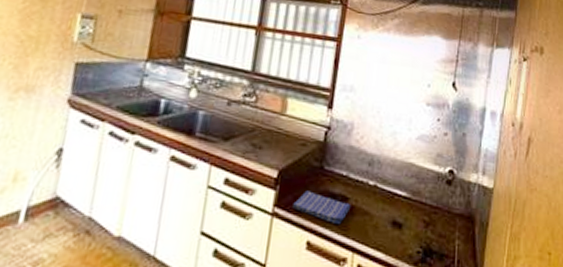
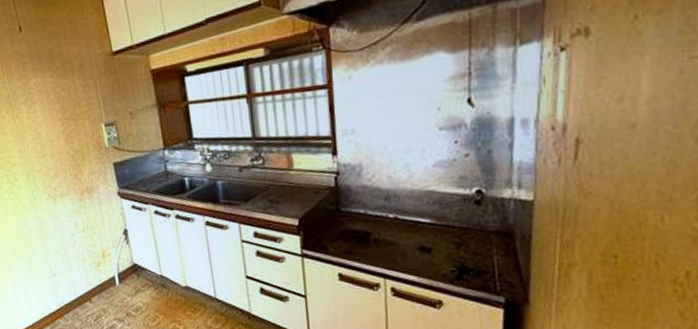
dish towel: present [293,190,351,225] -> none [319,231,375,257]

